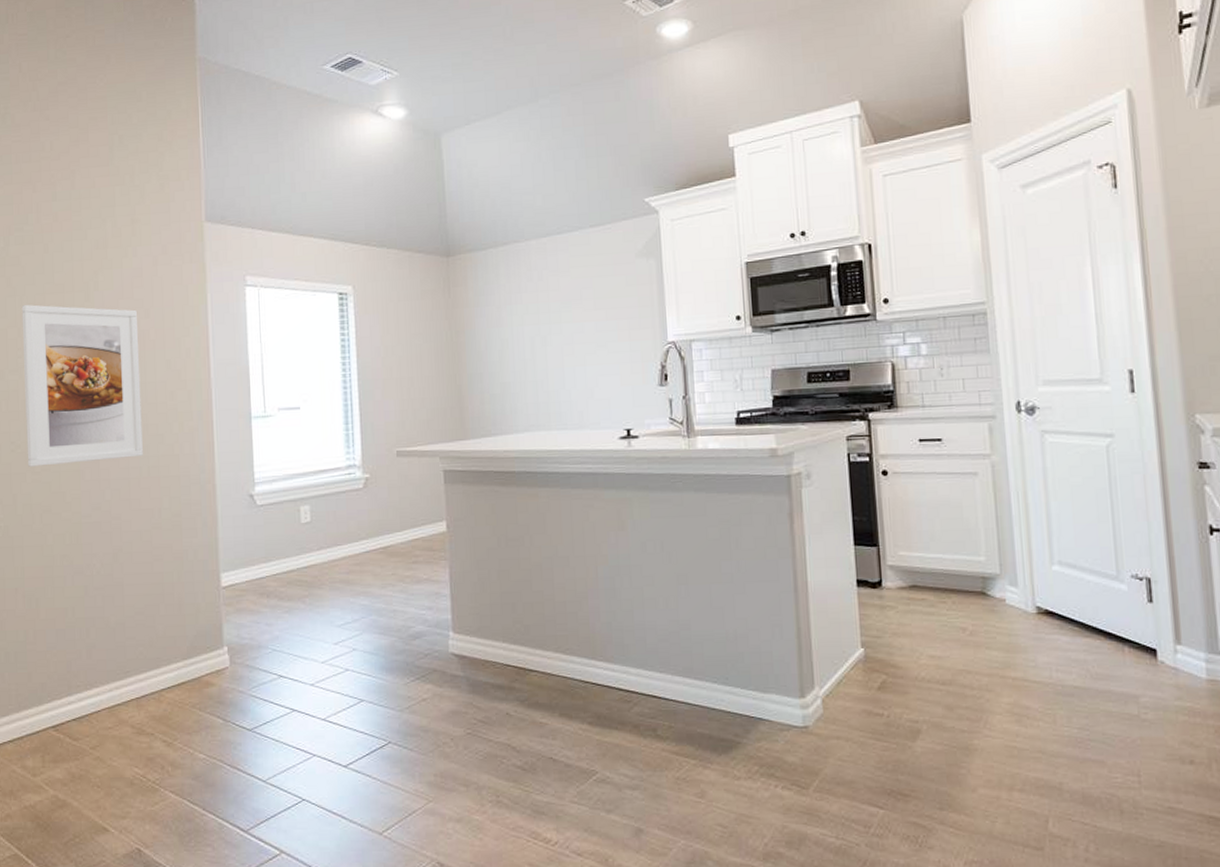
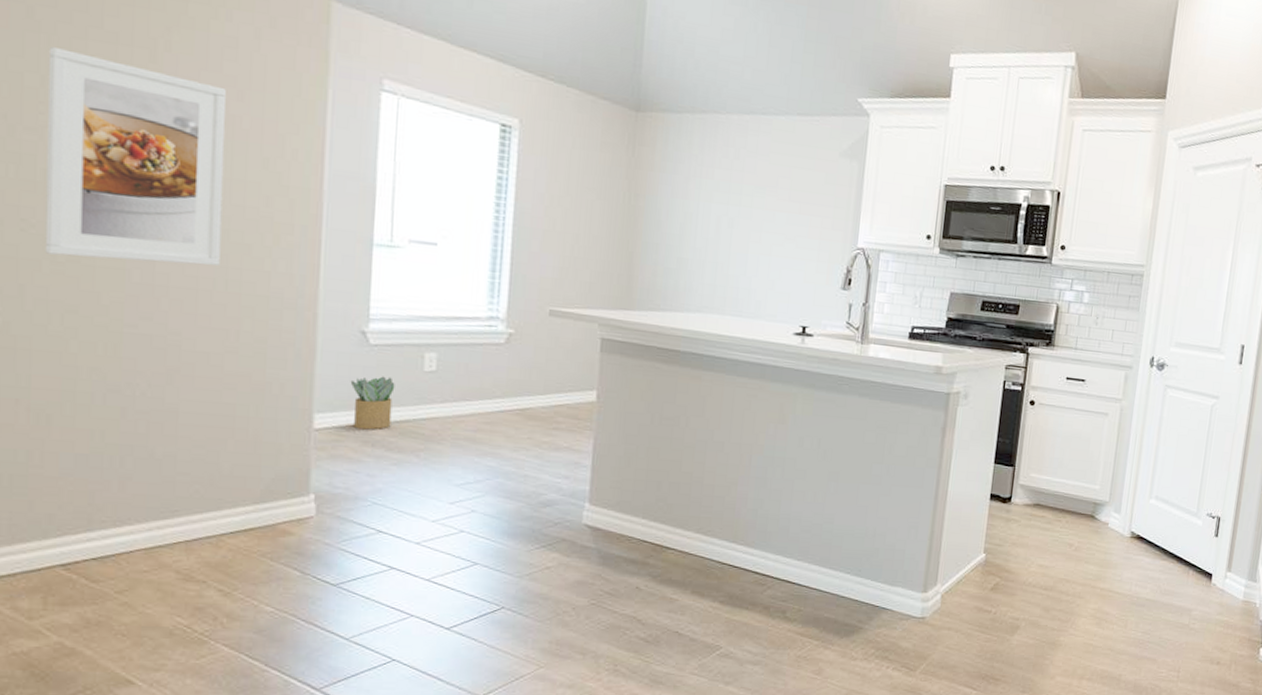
potted plant: none [245,532,280,583] -> present [350,376,395,430]

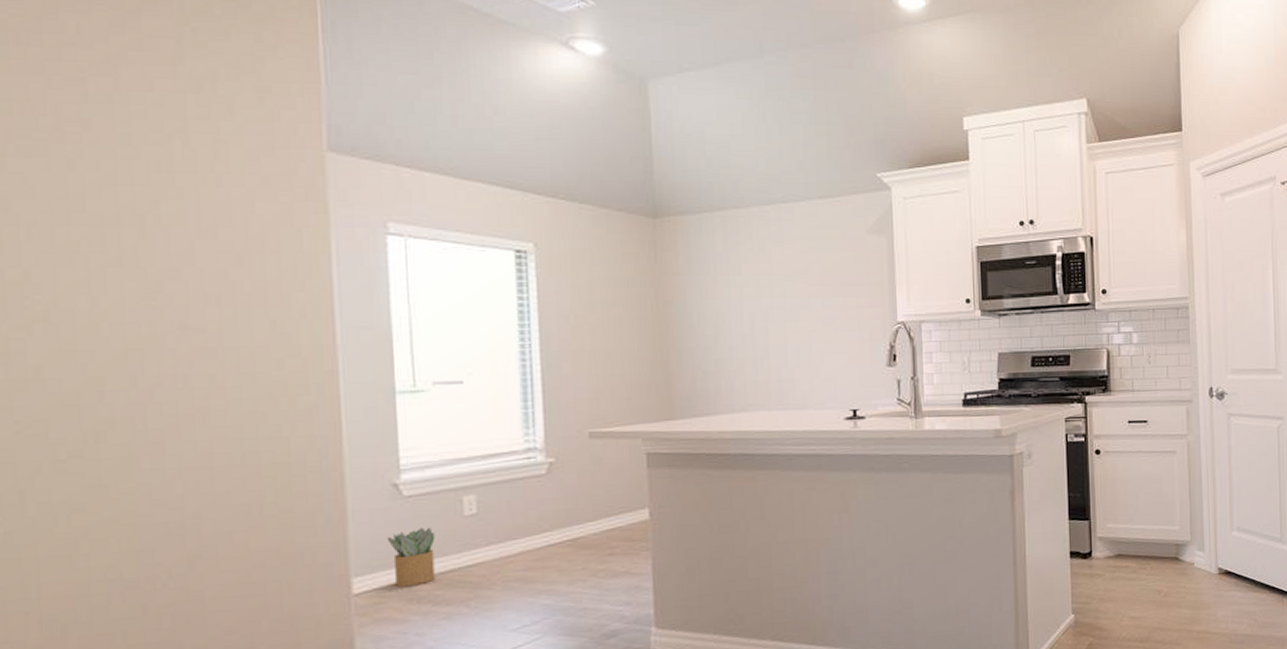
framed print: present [44,47,227,266] -> none [29,239,234,453]

